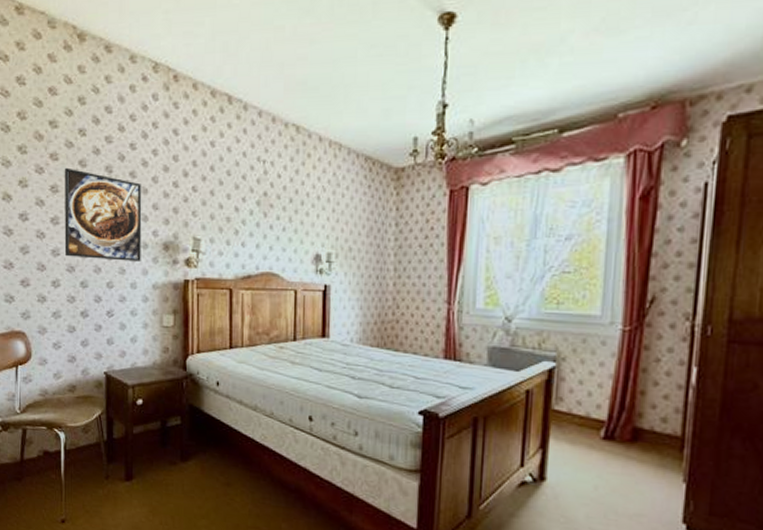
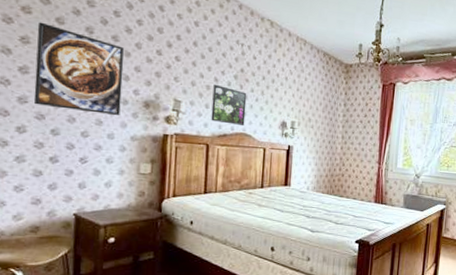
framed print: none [233,214,272,263] -> present [211,84,247,125]

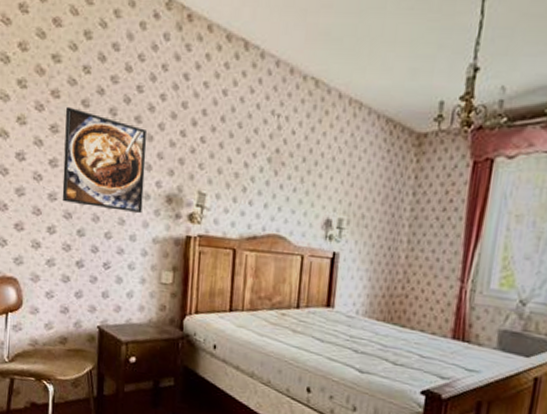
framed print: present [211,84,247,125] -> none [239,170,283,225]

